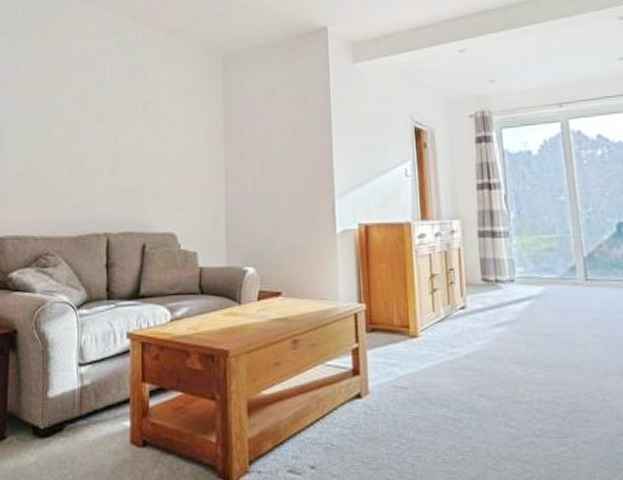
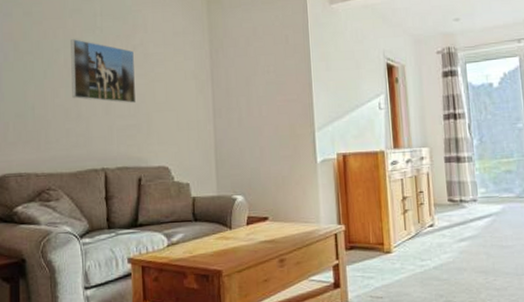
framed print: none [77,95,143,165] -> present [71,39,135,104]

